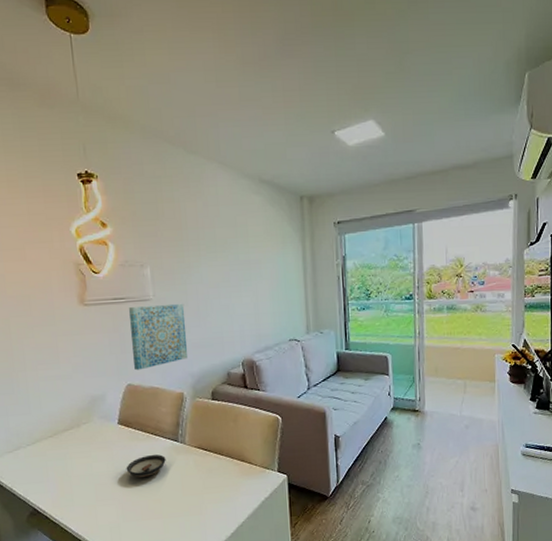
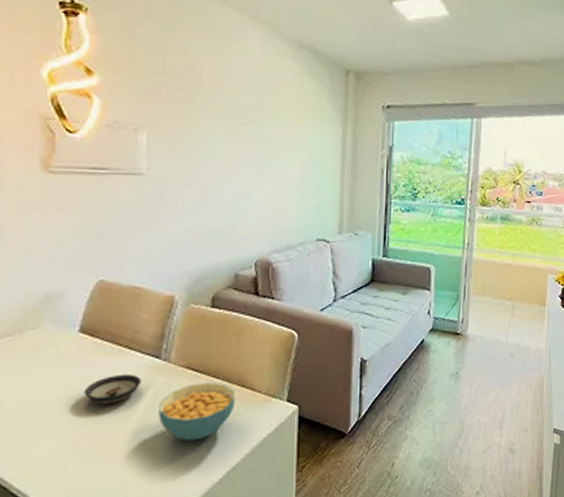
wall art: present [129,303,188,371] -> none [111,181,187,263]
cereal bowl: none [181,458,238,505] -> present [159,382,236,441]

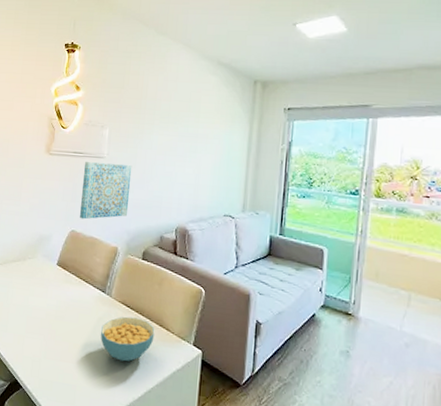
saucer: present [84,375,141,404] -> none [56,300,92,320]
wall art: none [111,181,187,263] -> present [80,162,132,220]

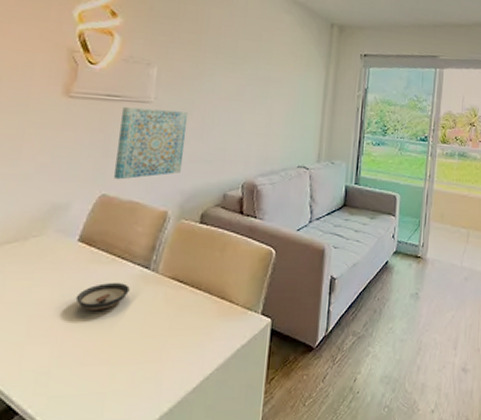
saucer: none [56,300,92,320] -> present [75,283,130,310]
cereal bowl: present [100,316,155,362] -> none [142,294,215,350]

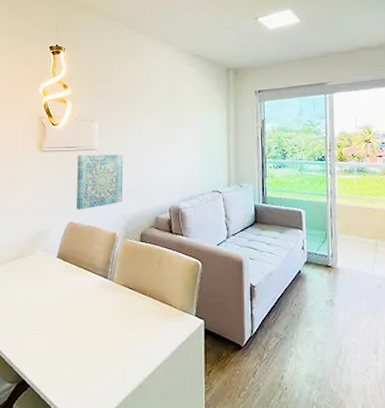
saucer: present [75,283,130,310] -> none [59,290,95,310]

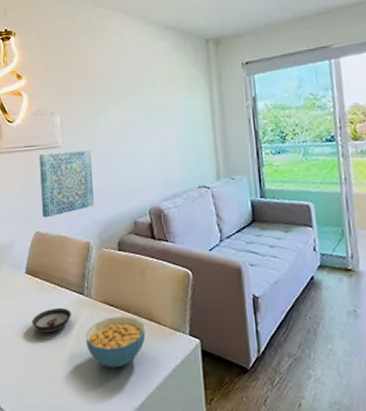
saucer: none [59,290,95,310] -> present [32,308,71,332]
cereal bowl: none [106,298,158,343] -> present [86,316,146,368]

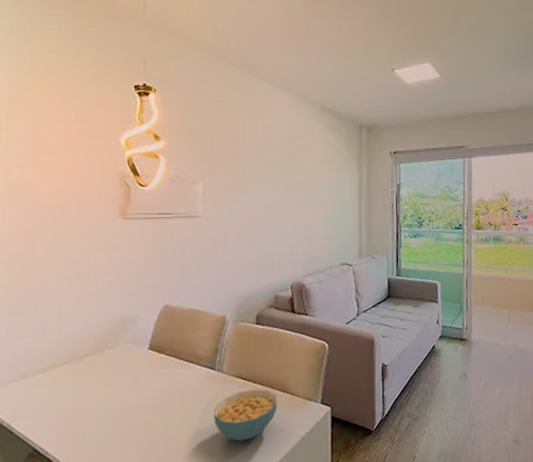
saucer: present [32,308,71,332] -> none [152,384,199,411]
wall art: present [39,149,95,218] -> none [174,221,235,291]

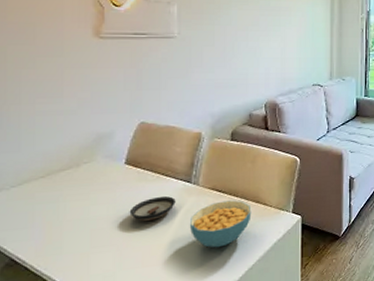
saucer: none [152,384,199,411] -> present [129,196,176,221]

